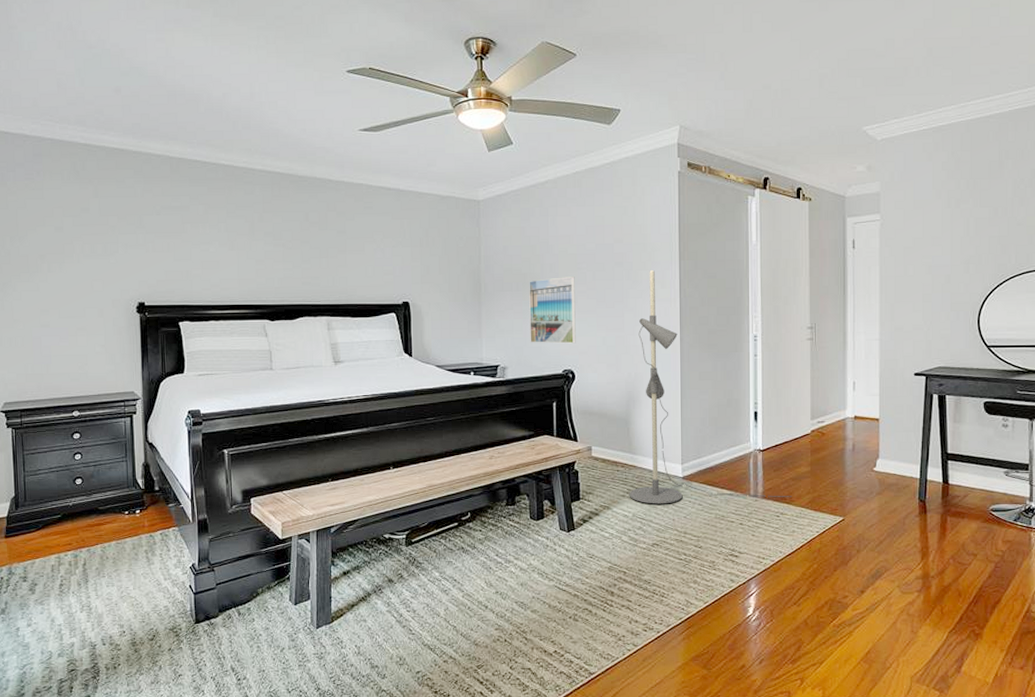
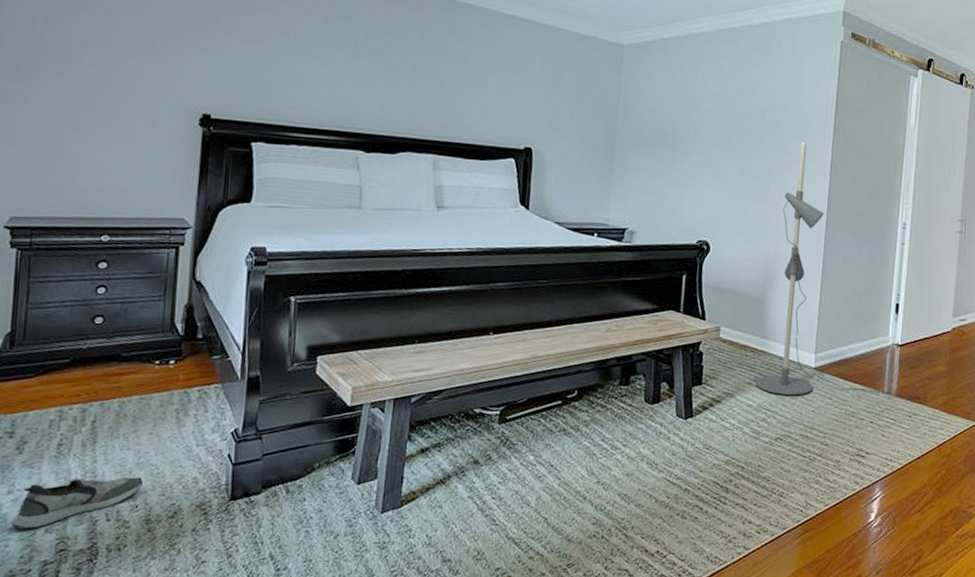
shoe: none [33,608,126,655] -> present [11,477,143,530]
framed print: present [529,277,576,344] -> none [664,139,721,213]

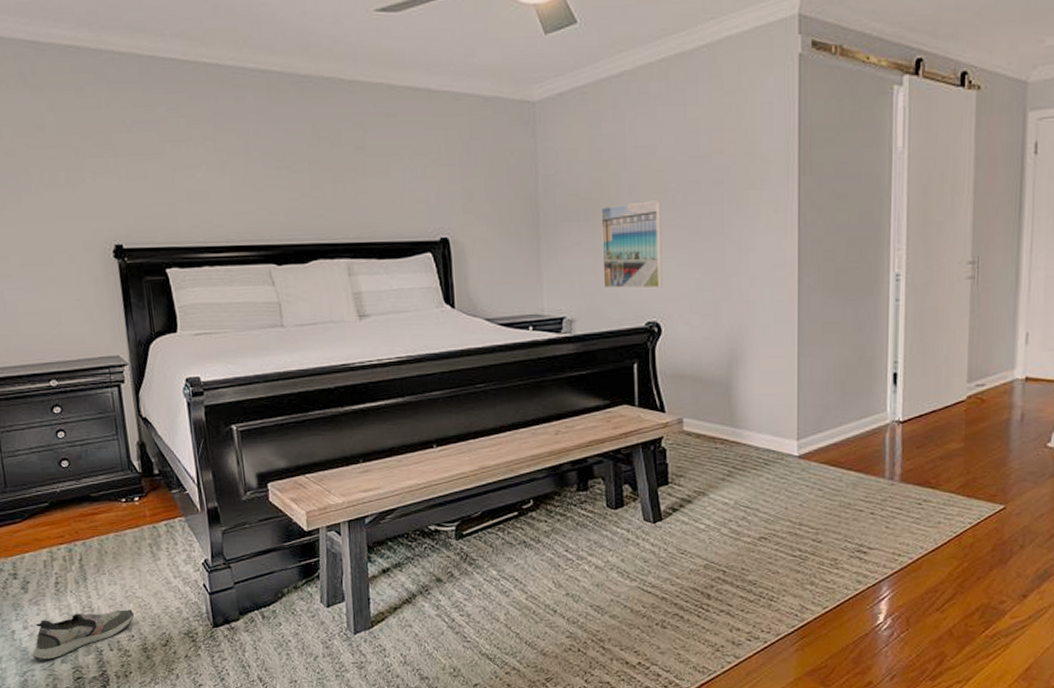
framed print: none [664,139,721,213] -> present [601,201,663,289]
floor lamp: present [755,141,926,397] -> none [730,189,939,490]

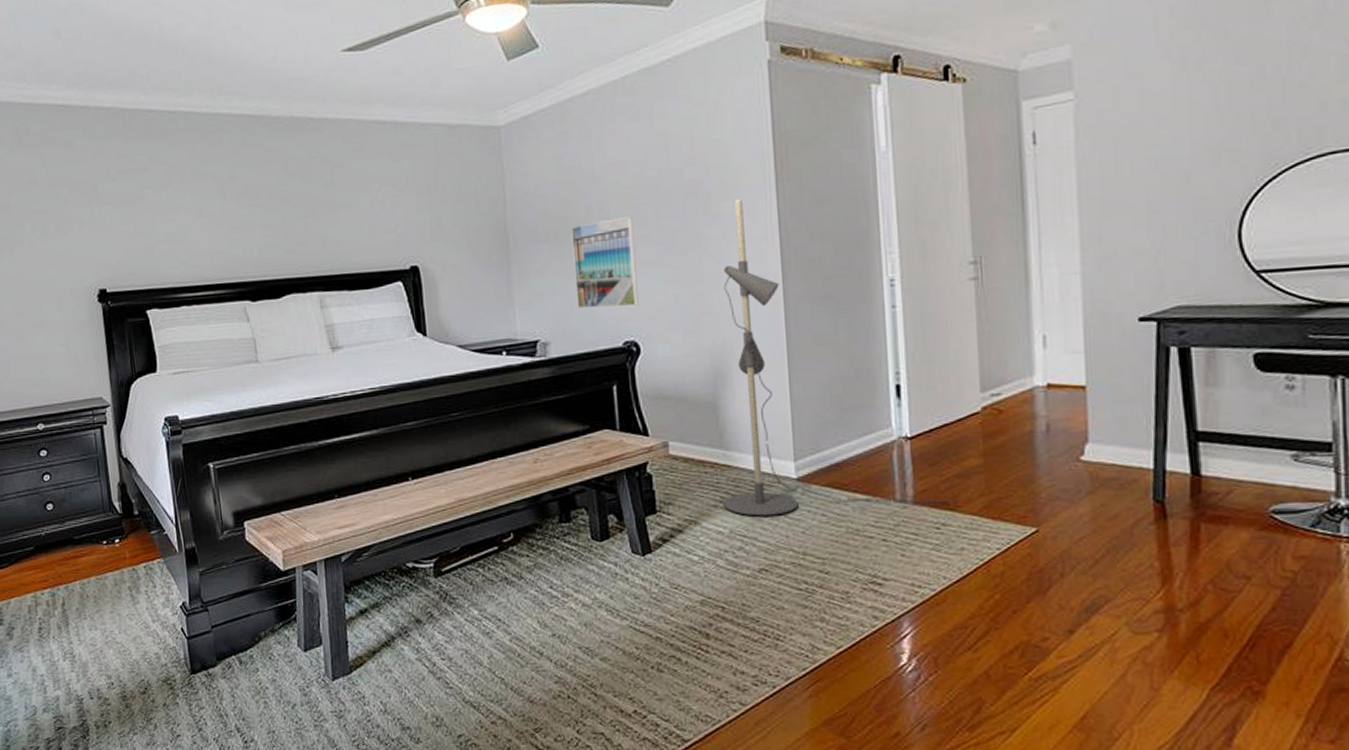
shoe: present [32,609,134,661] -> none [16,656,114,710]
floor lamp: none [730,189,939,490] -> present [723,198,958,516]

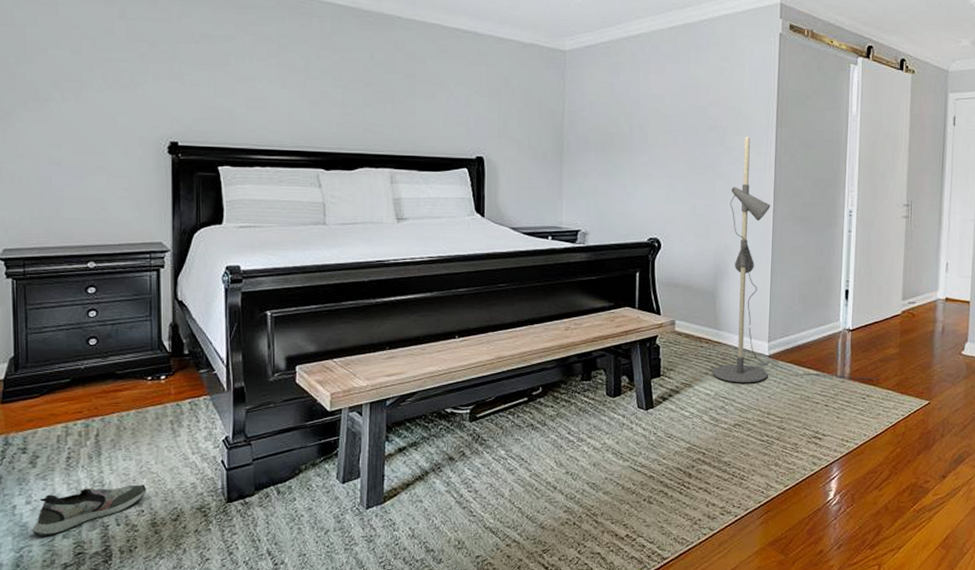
shoe: none [16,656,114,710] -> present [32,485,146,536]
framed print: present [571,216,639,309] -> none [614,138,666,211]

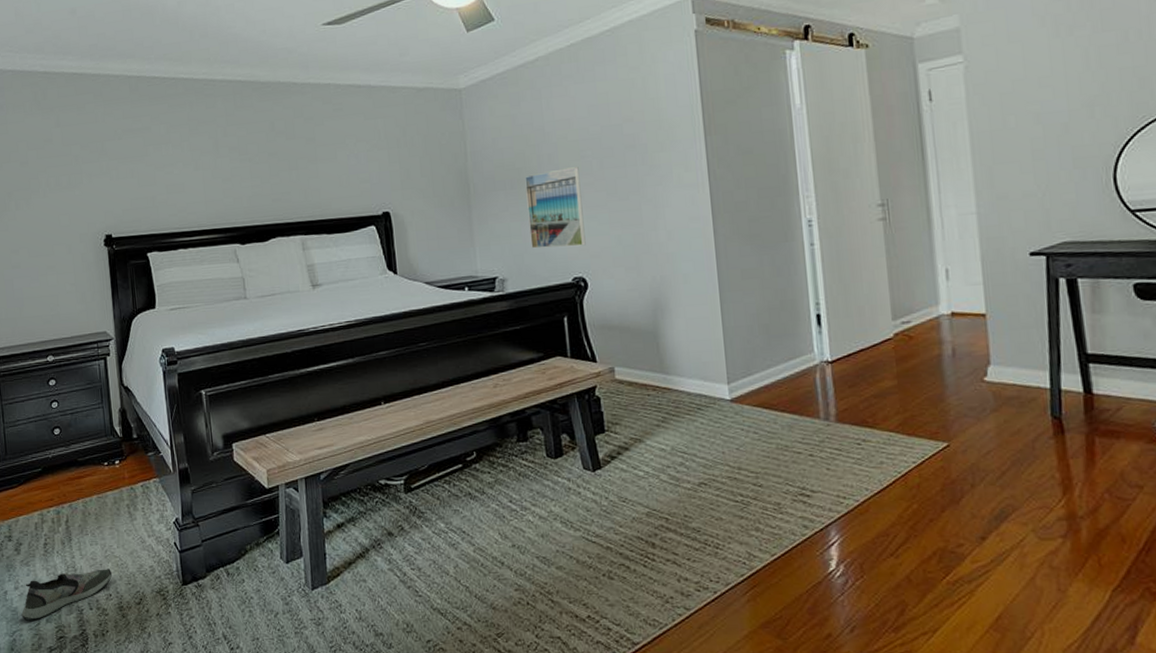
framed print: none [614,138,666,211] -> present [525,167,586,249]
floor lamp: present [712,136,879,383] -> none [661,150,876,435]

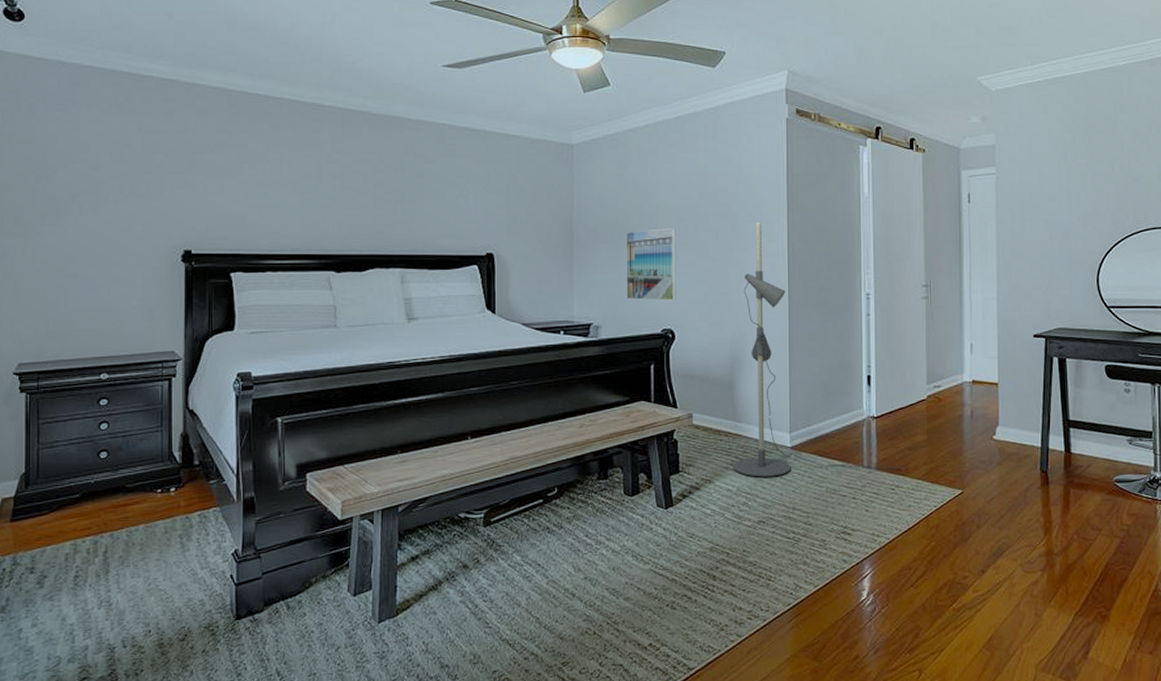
shoe: present [21,569,112,621] -> none [37,603,153,661]
floor lamp: none [661,150,876,435] -> present [733,221,908,477]

